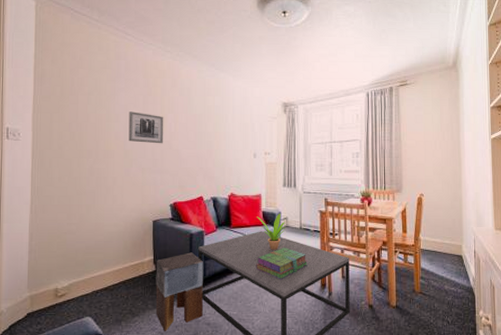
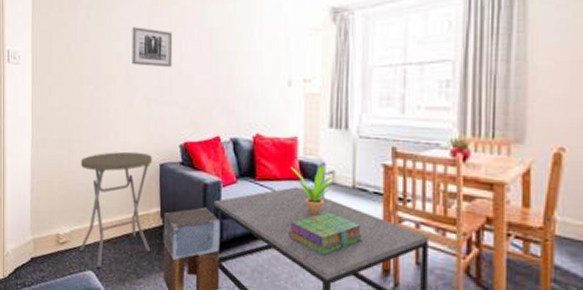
side table: none [77,212,146,314] -> present [79,151,152,269]

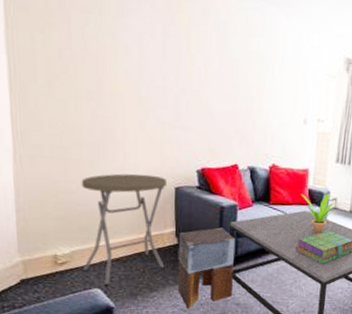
wall art: present [132,27,173,68] -> none [143,44,191,93]

